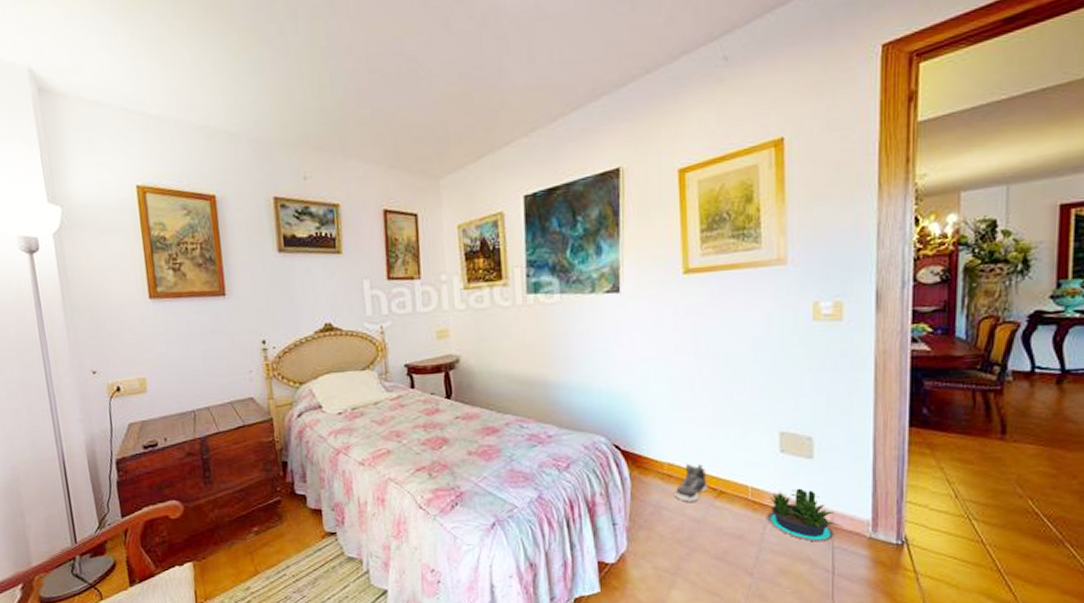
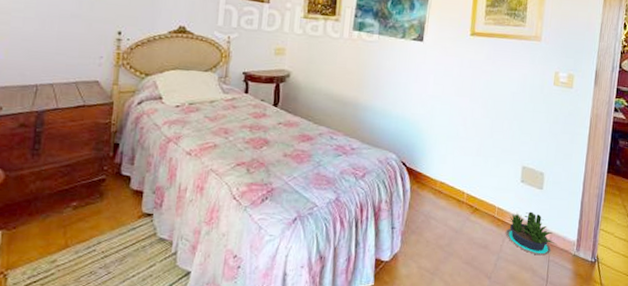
sneaker: present [674,463,708,502] -> none [442,183,468,215]

